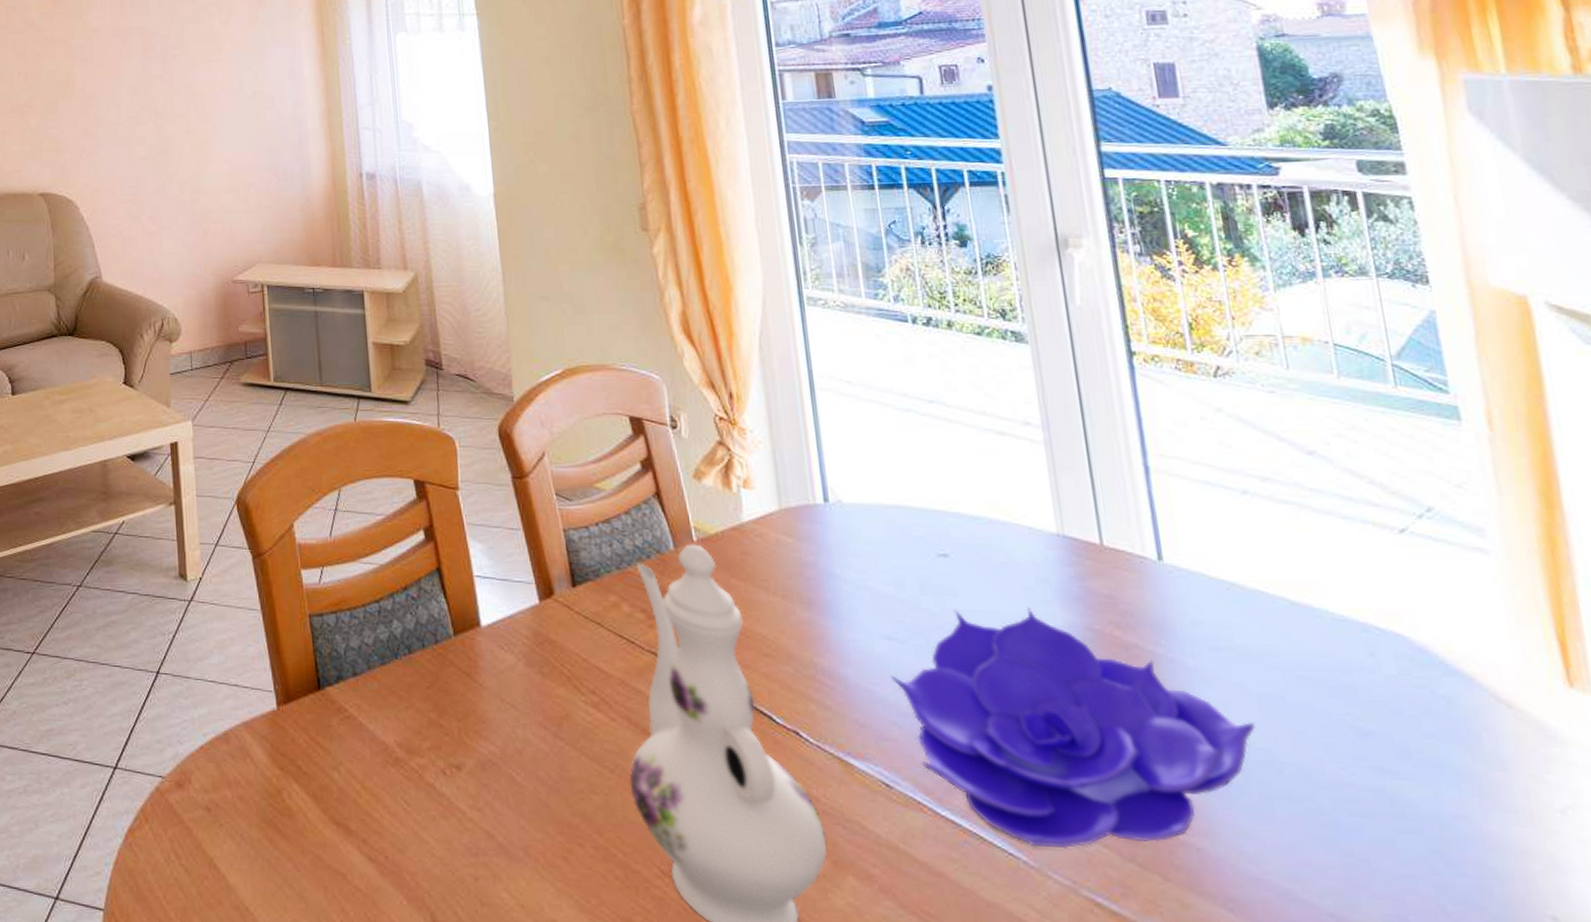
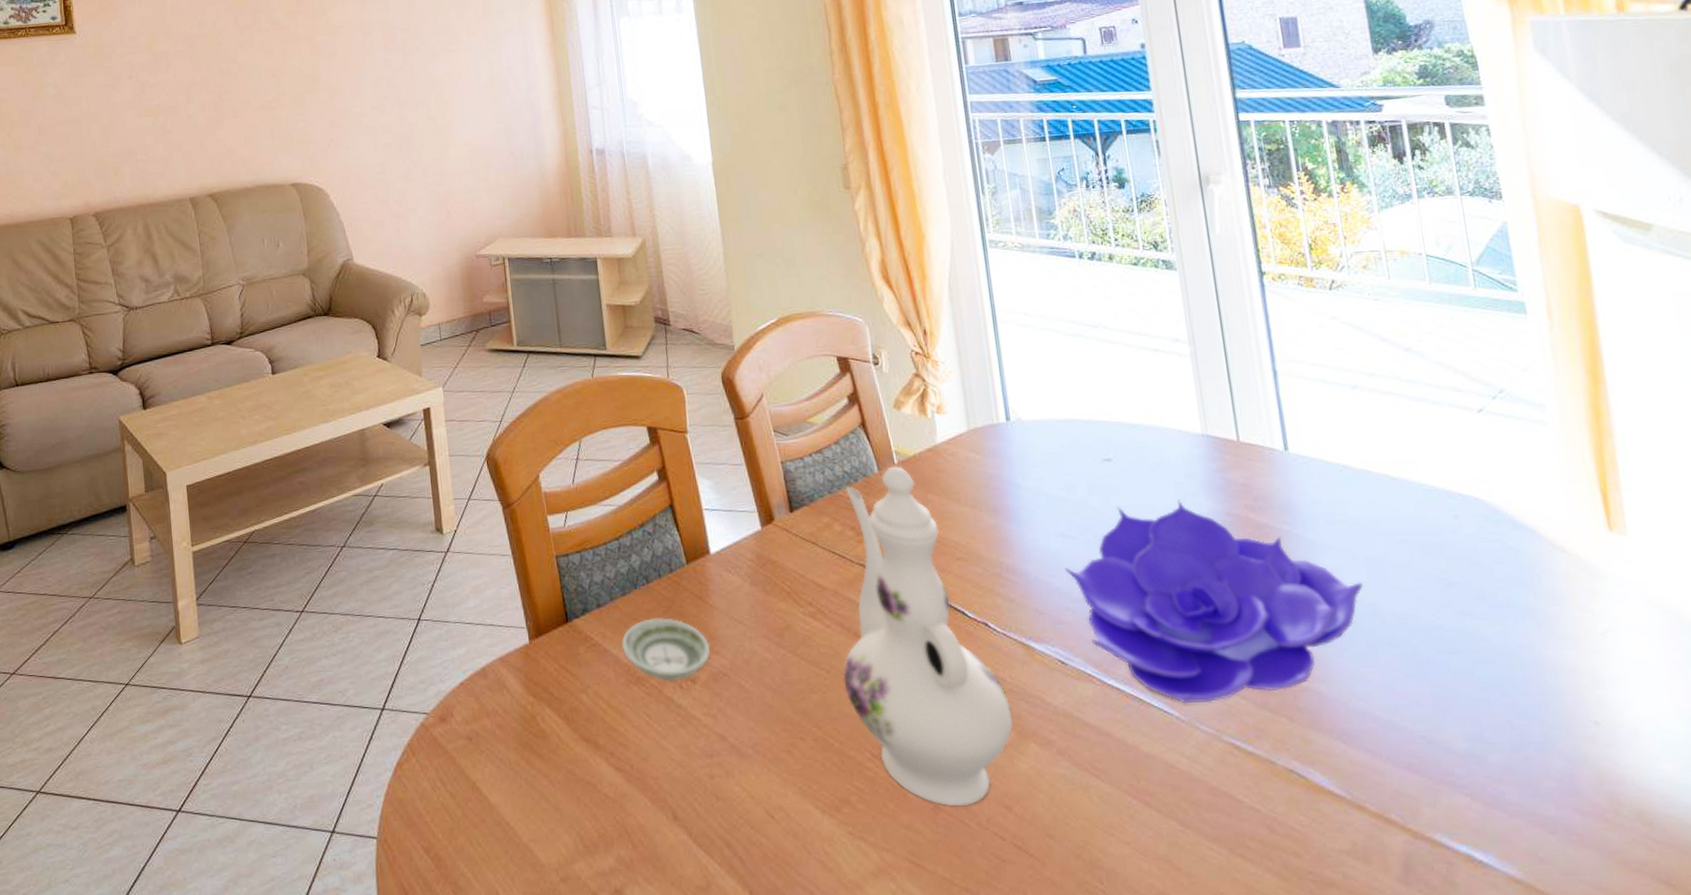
saucer: none [378,693,479,766] -> present [621,618,711,681]

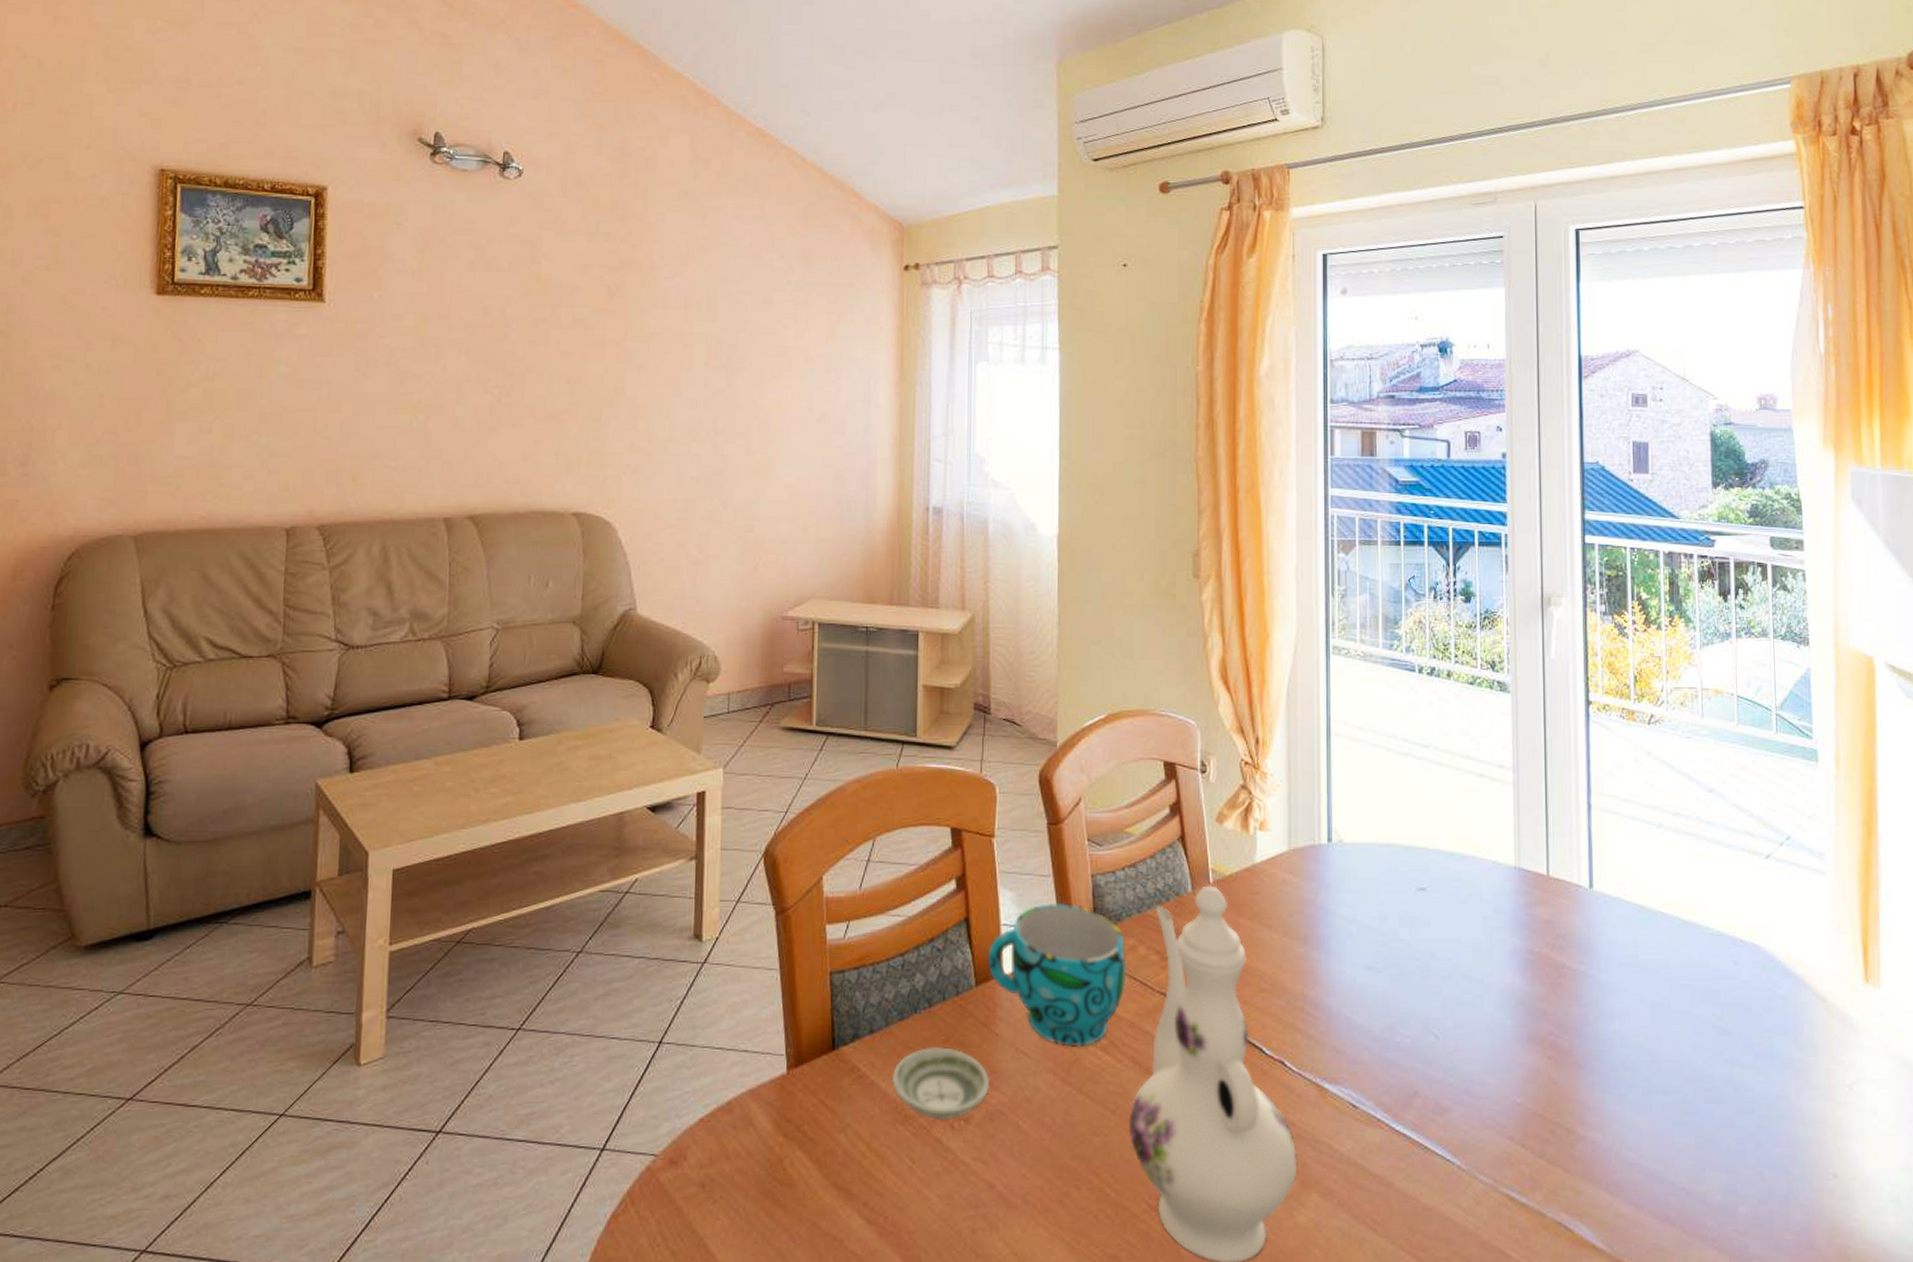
cup: none [694,488,826,615] -> present [987,903,1126,1047]
decorative bowl: present [1065,499,1363,704] -> none [1368,934,1645,1152]

